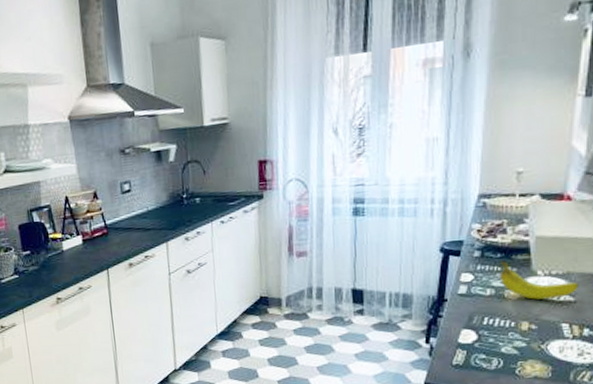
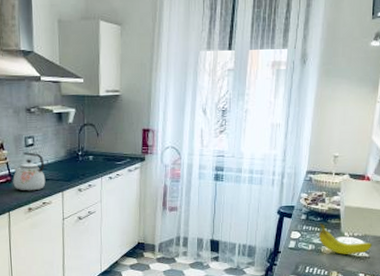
kettle: none [109,199,147,245] -> present [13,152,46,191]

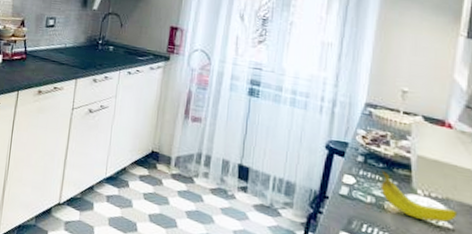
kettle: present [13,152,46,191] -> none [27,32,63,74]

